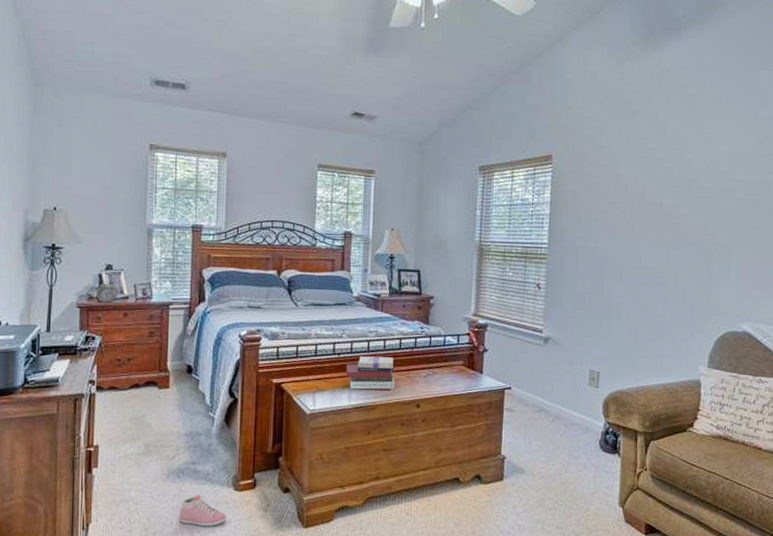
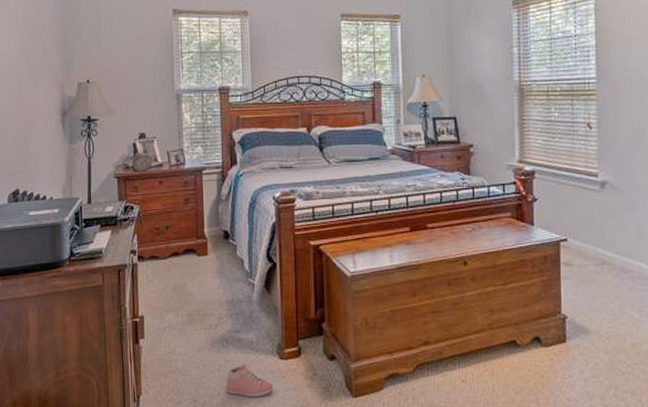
books: present [346,356,395,391] -> none [385,212,438,249]

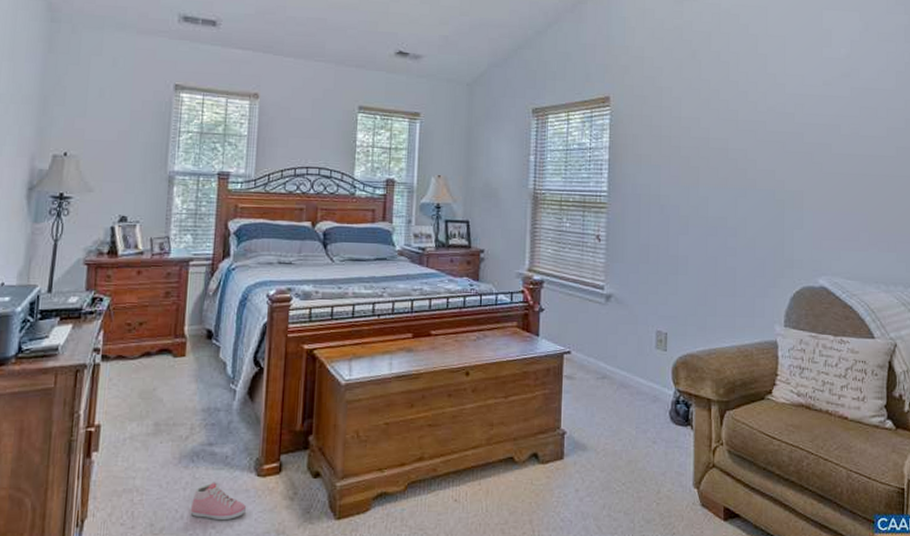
alarm clock: present [132,149,151,171] -> none [107,233,131,259]

